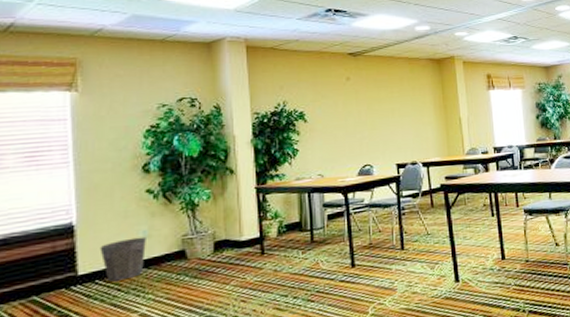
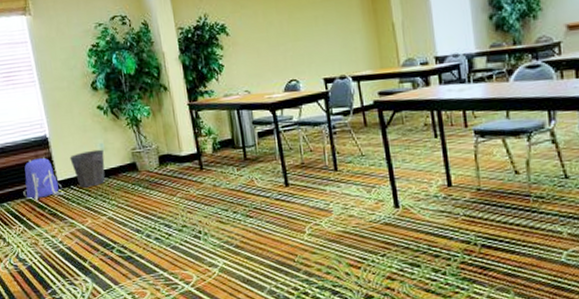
backpack: none [25,248,85,301] -> present [23,157,64,201]

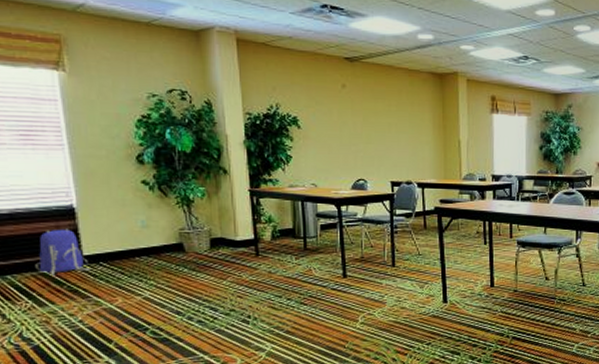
waste bin: present [69,149,105,188] -> none [101,226,145,265]

